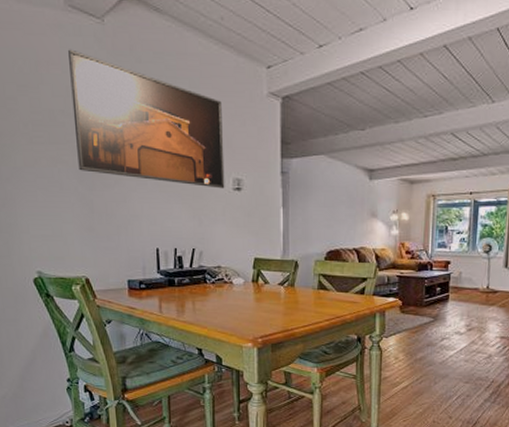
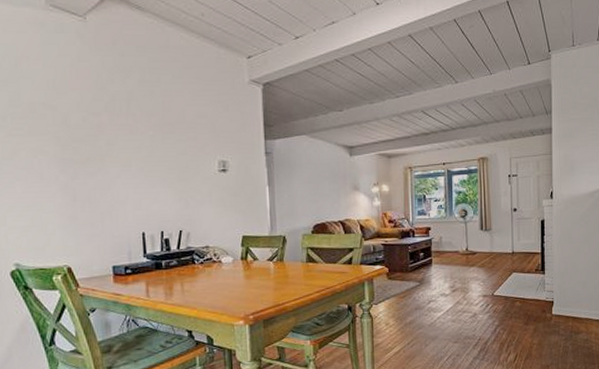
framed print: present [68,49,225,189] -> none [50,45,211,171]

